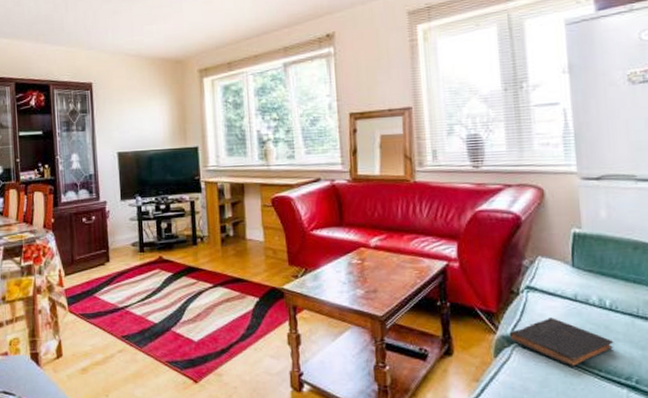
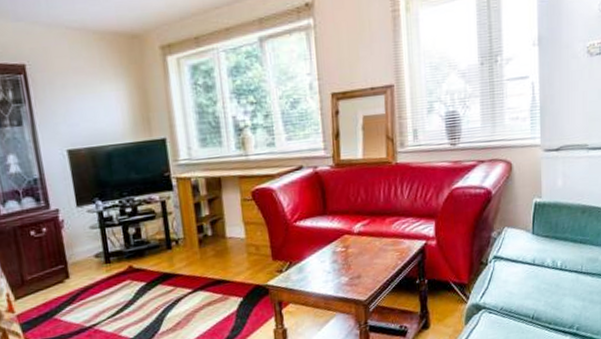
book: present [509,318,614,367] -> none [478,282,562,324]

